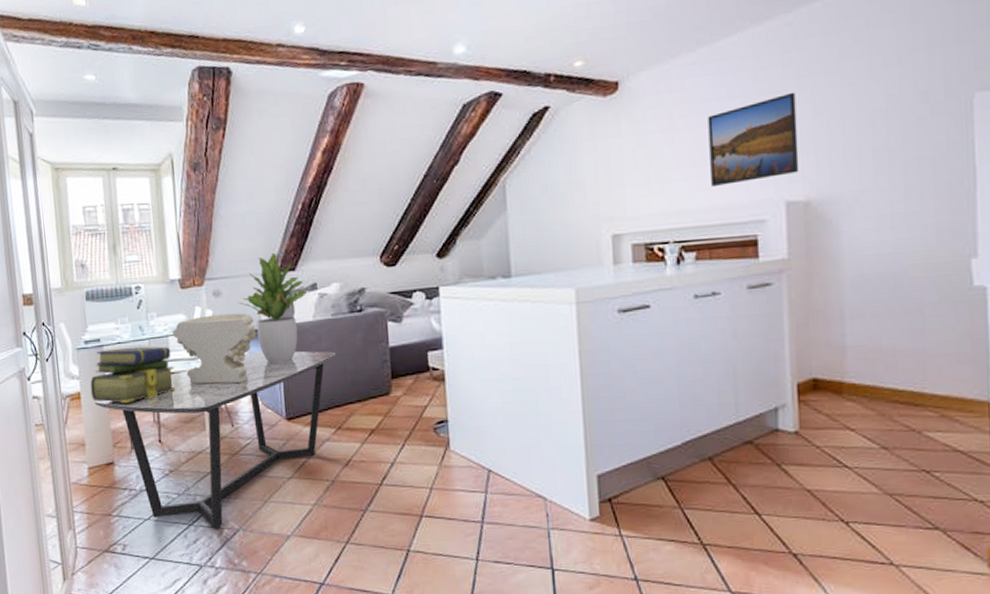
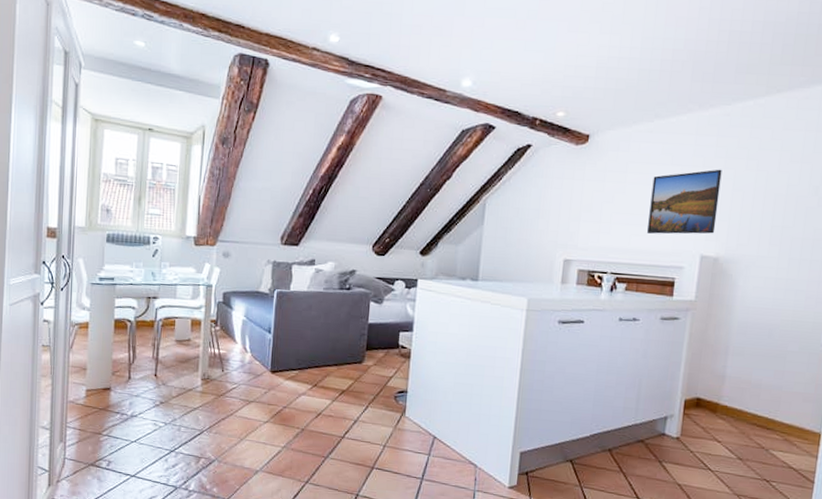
stack of books: present [90,346,176,403] -> none [98,288,178,338]
coffee table: present [94,350,336,529] -> none [100,310,322,458]
decorative bowl: present [172,313,257,384] -> none [181,272,256,335]
potted plant: present [237,252,308,364] -> none [243,227,306,323]

